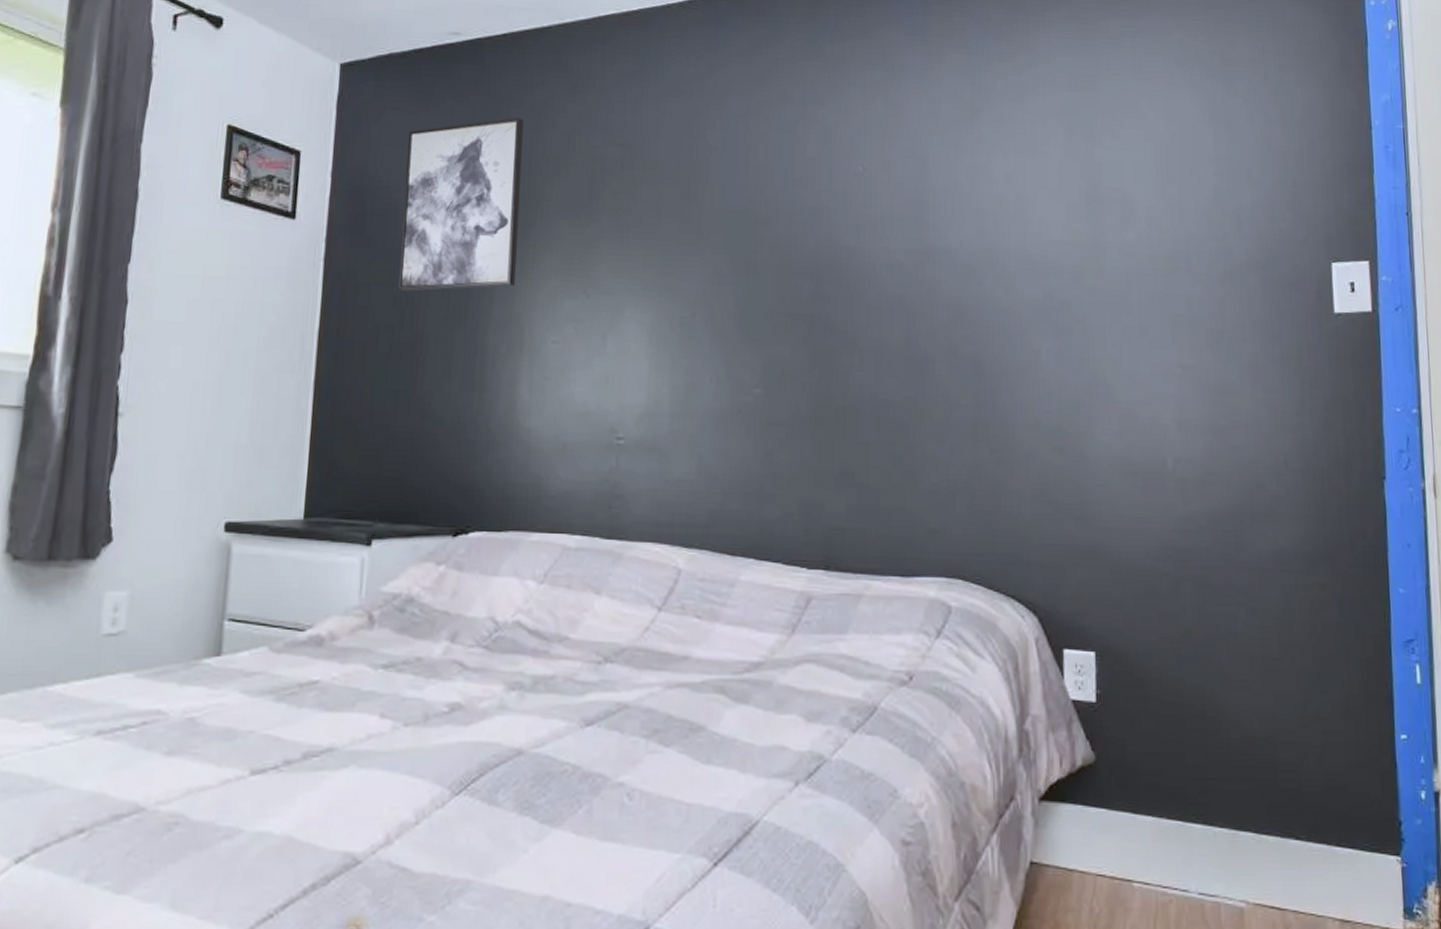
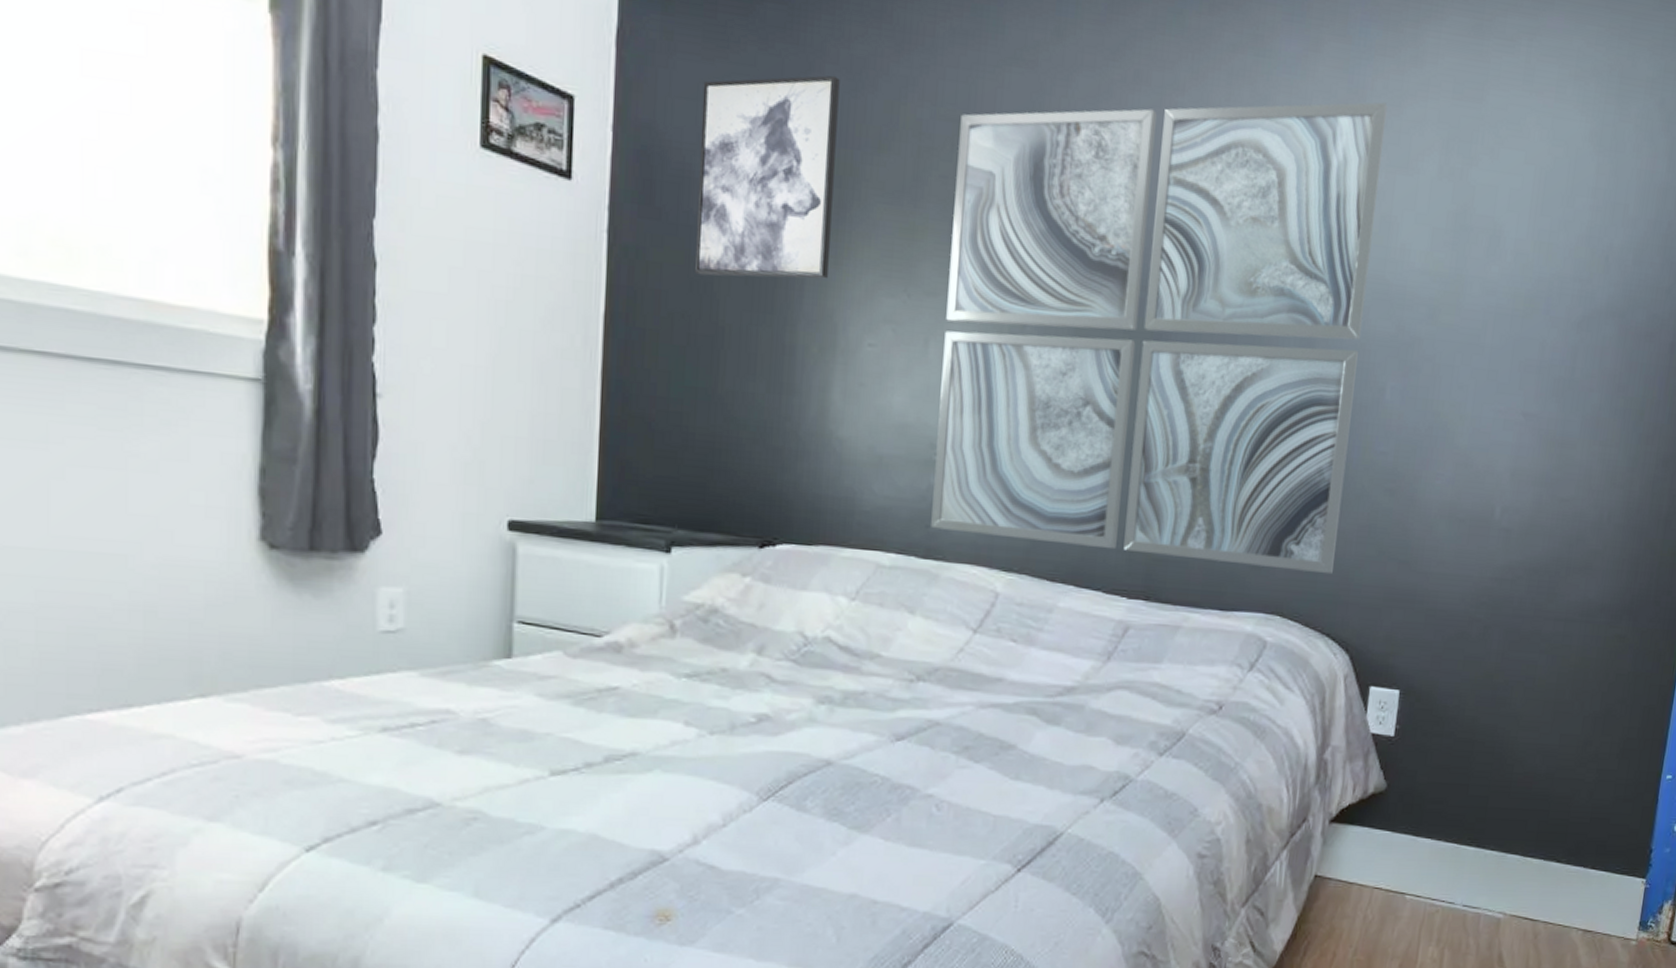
wall art: none [614,99,1011,535] -> present [931,102,1388,575]

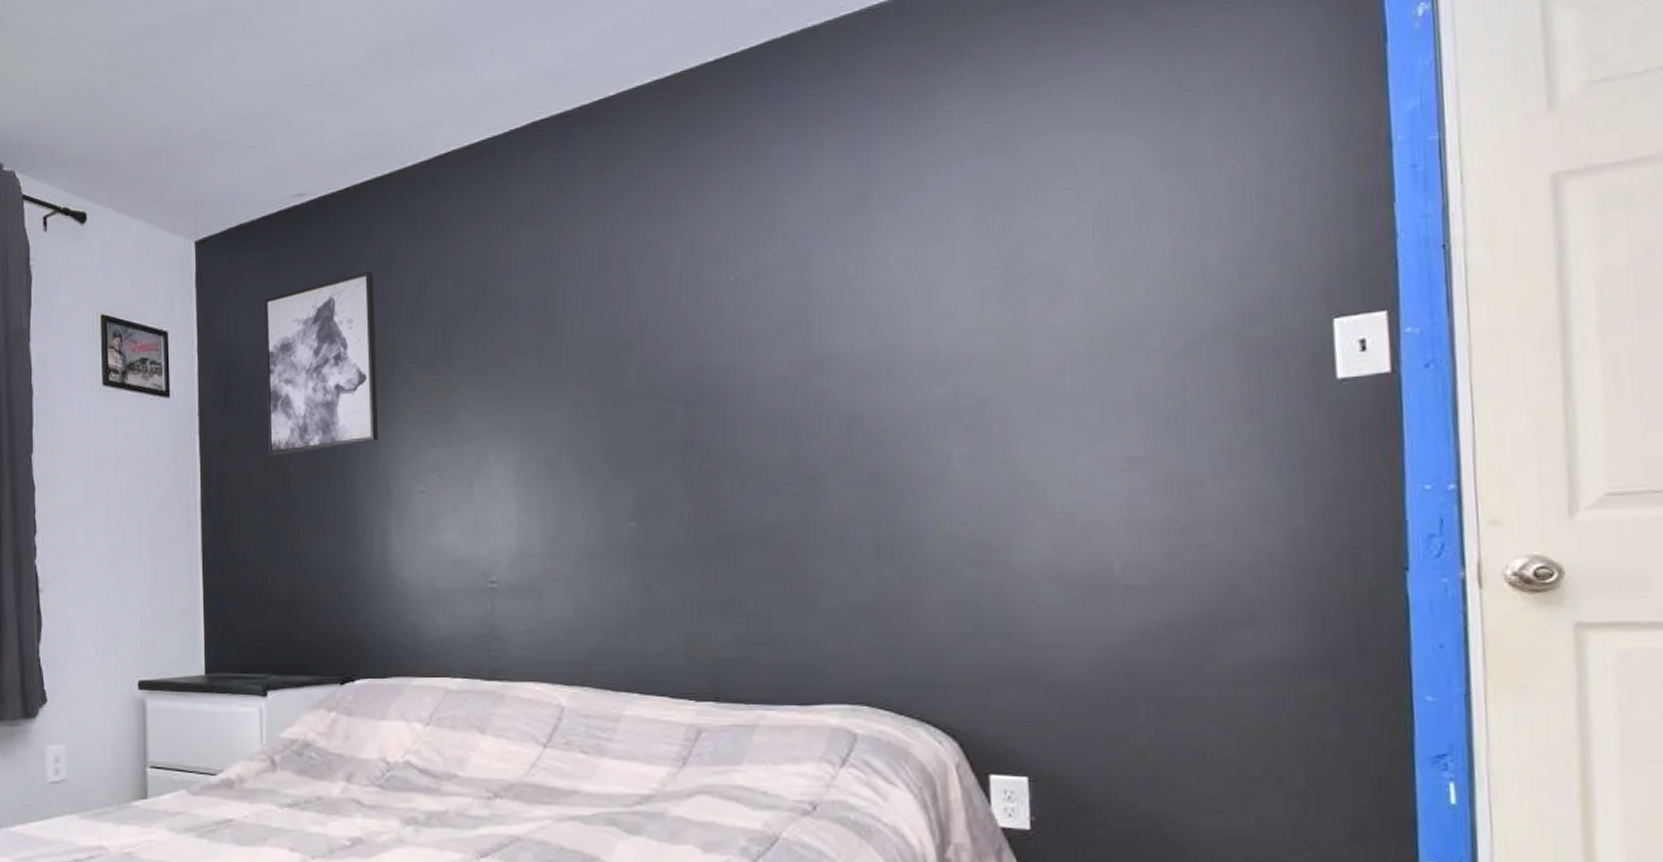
wall art: present [931,102,1388,575] -> none [480,177,923,657]

